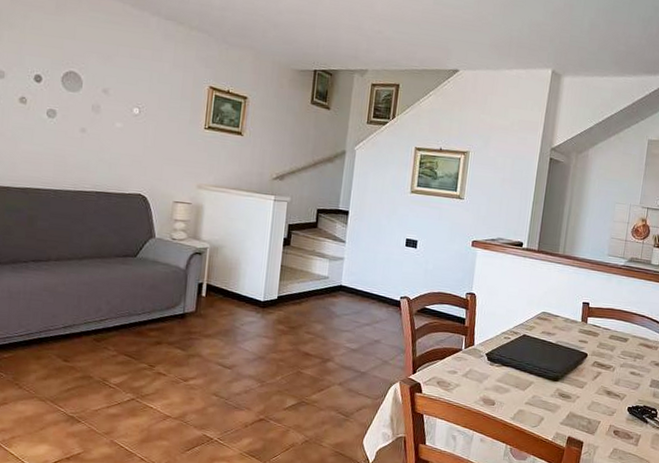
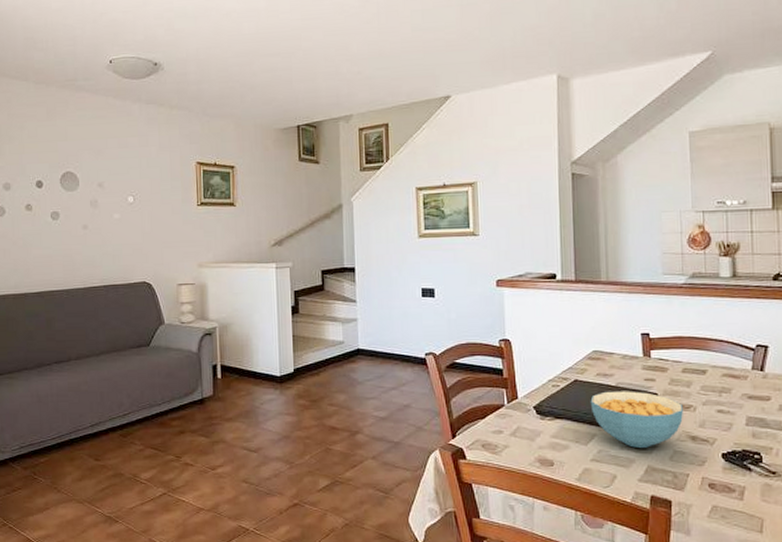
cereal bowl: none [533,347,606,397] -> present [590,391,684,448]

